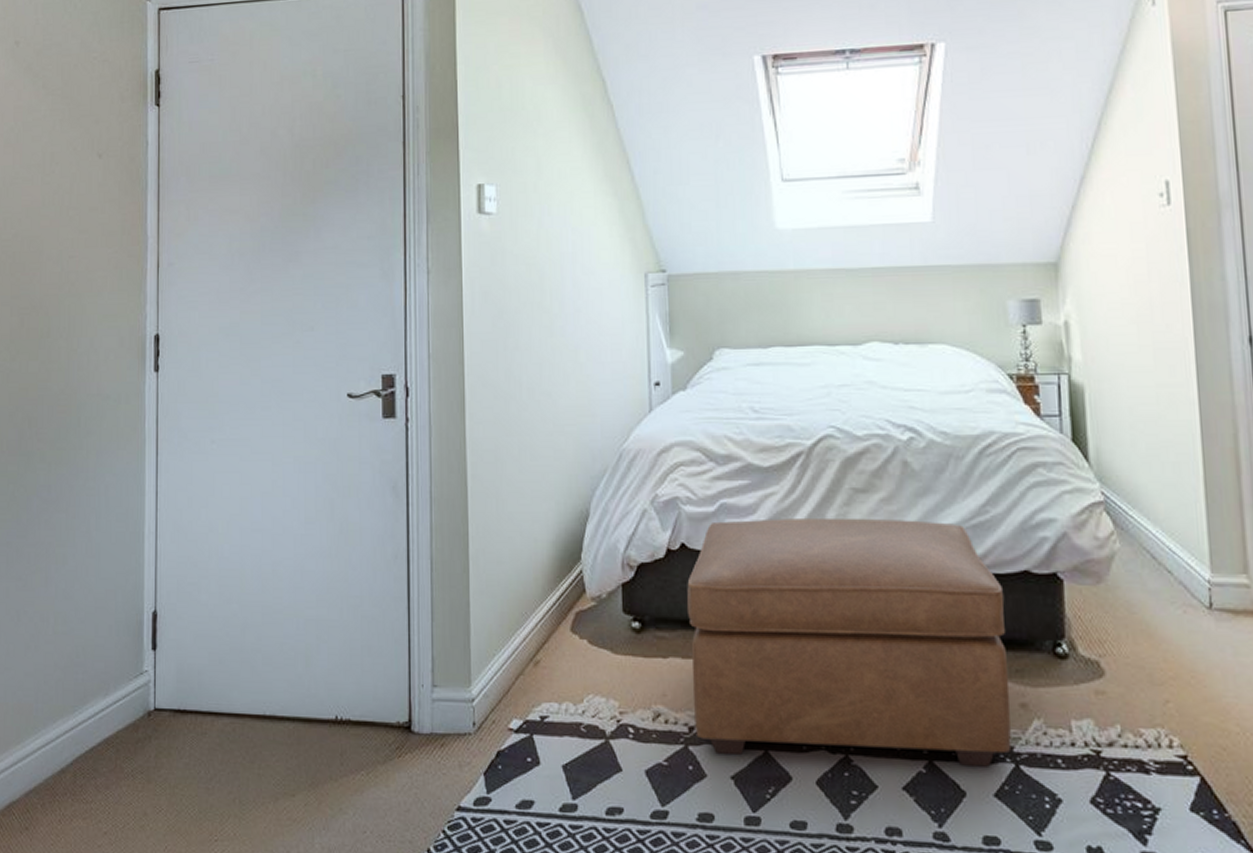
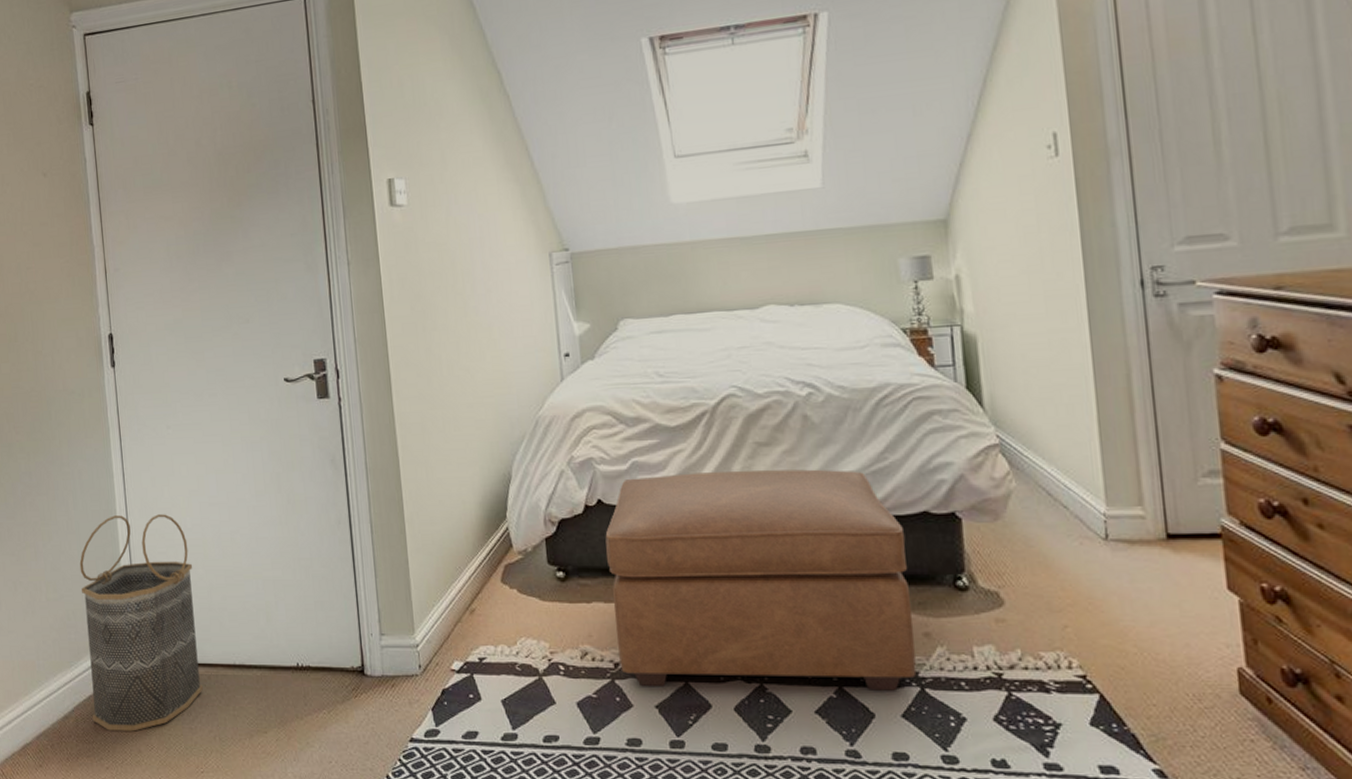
basket: none [93,539,225,790] -> present [79,514,203,731]

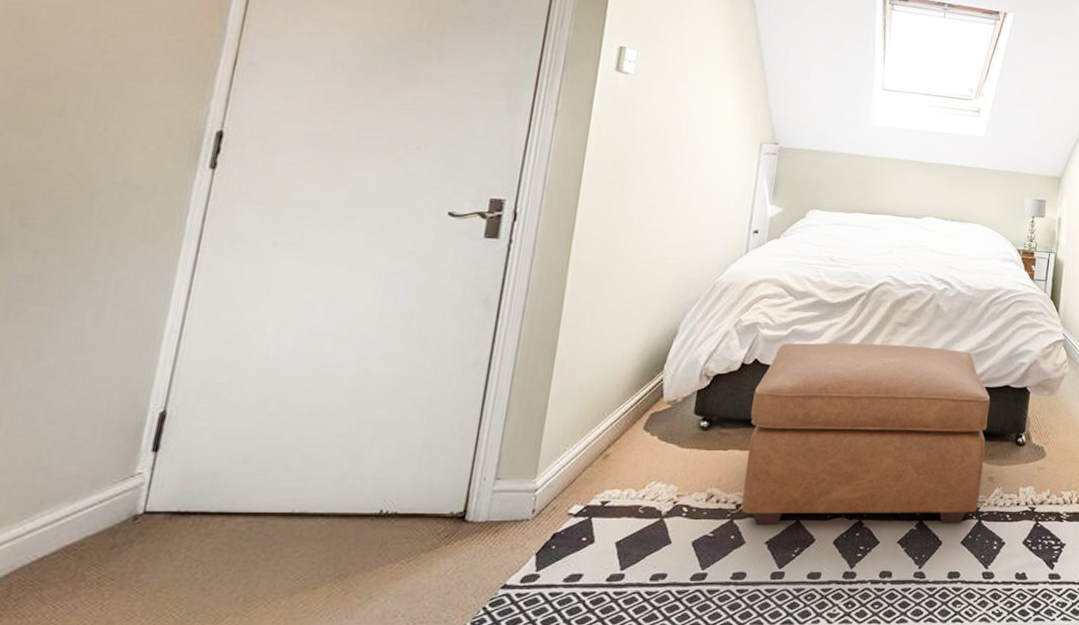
basket: present [79,514,203,731] -> none [38,337,265,599]

